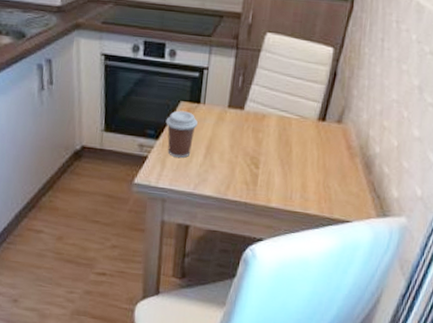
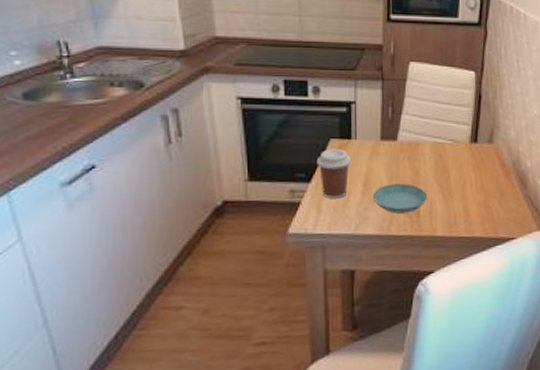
saucer: none [213,151,267,181] -> present [372,183,428,214]

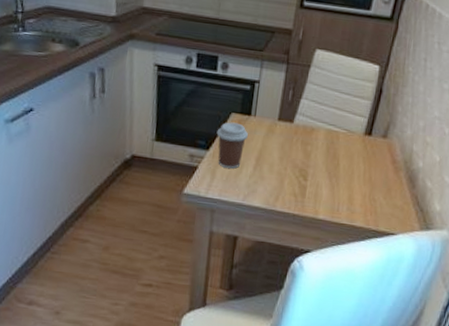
saucer: present [372,183,428,214] -> none [263,163,315,193]

